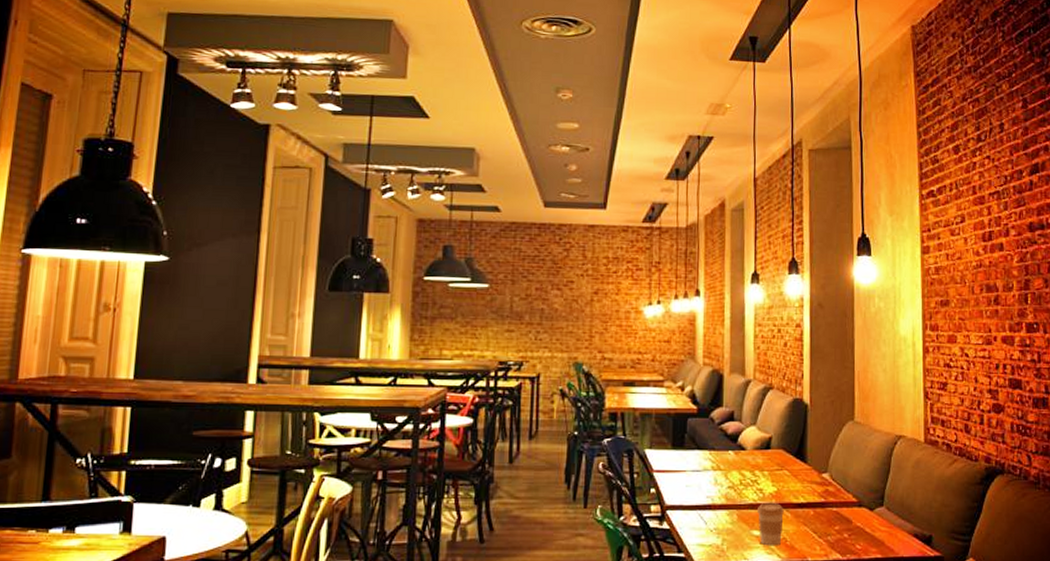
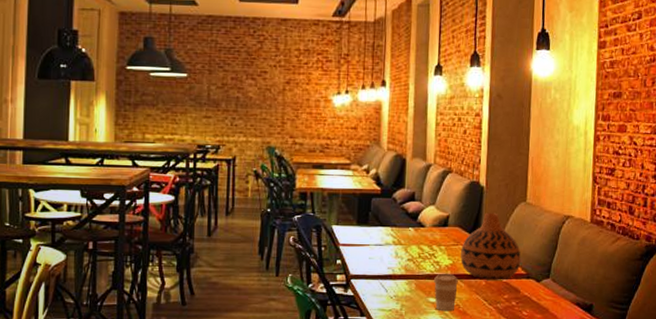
vase: none [786,433,852,509] -> present [460,212,522,280]

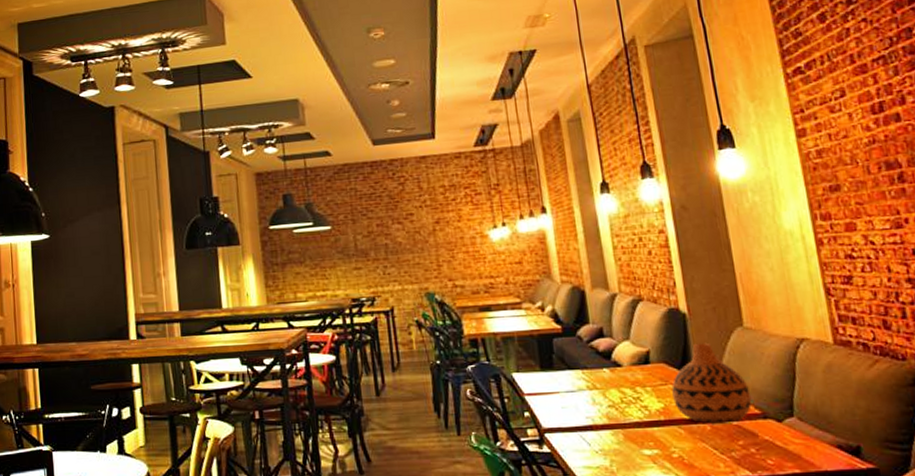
coffee cup: present [433,273,458,312] -> none [644,419,679,465]

